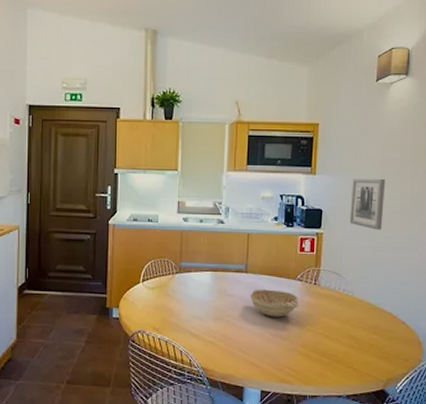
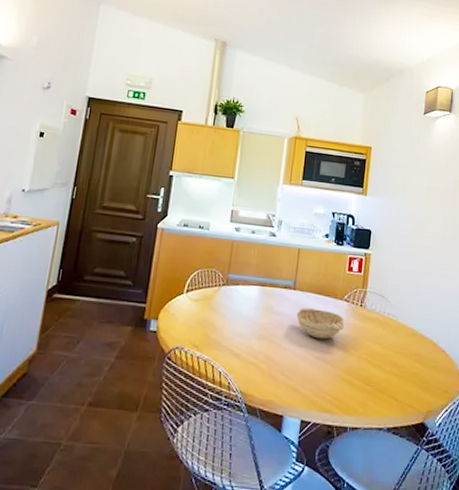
wall art: present [349,178,385,230] -> none [396,203,430,255]

